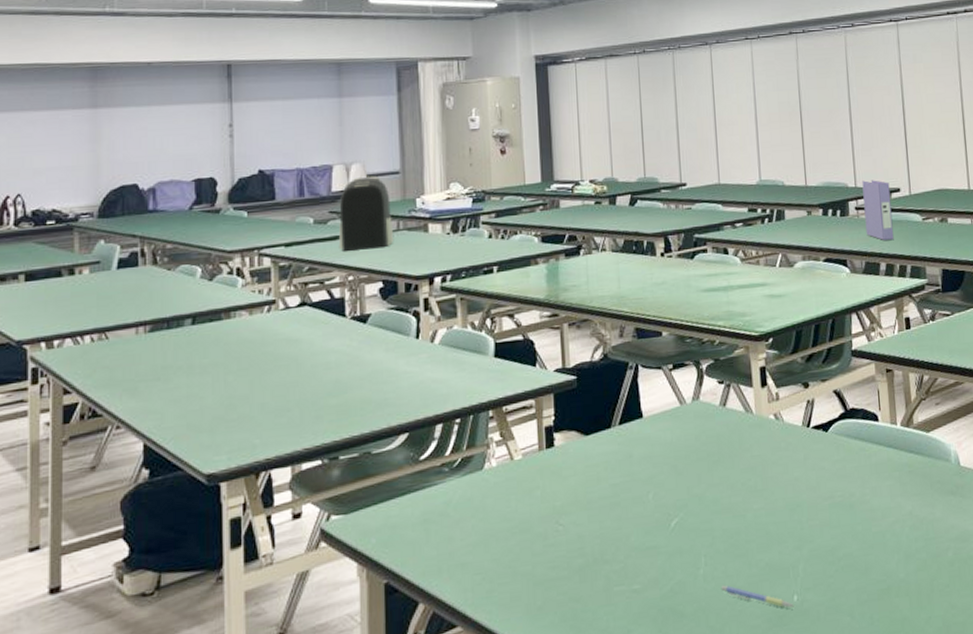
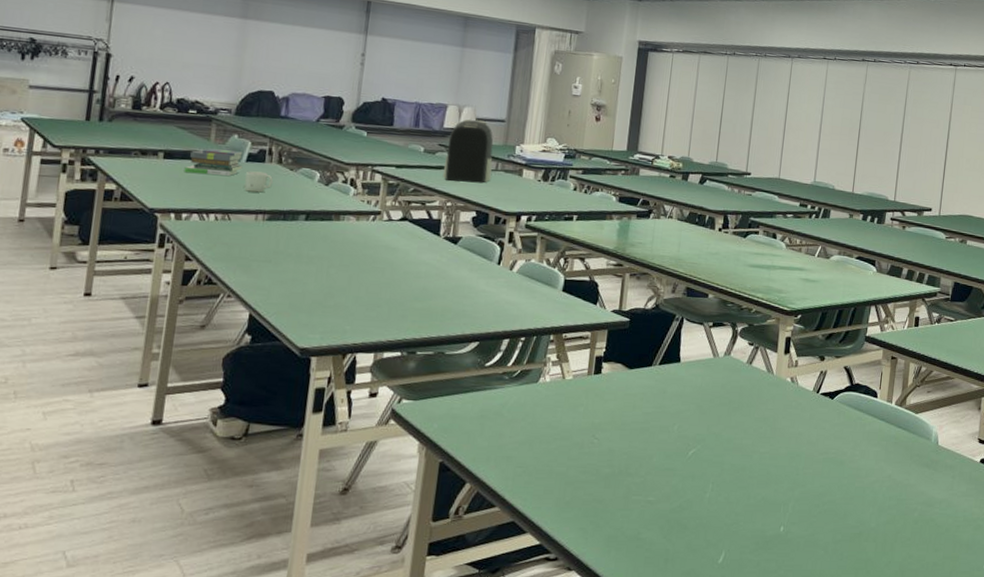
books: none [49,258,114,294] -> present [184,148,243,177]
mug: none [119,277,149,303] -> present [244,171,273,193]
pen: present [720,585,794,608] -> none [721,509,780,536]
binder: present [862,180,894,240] -> none [896,197,924,250]

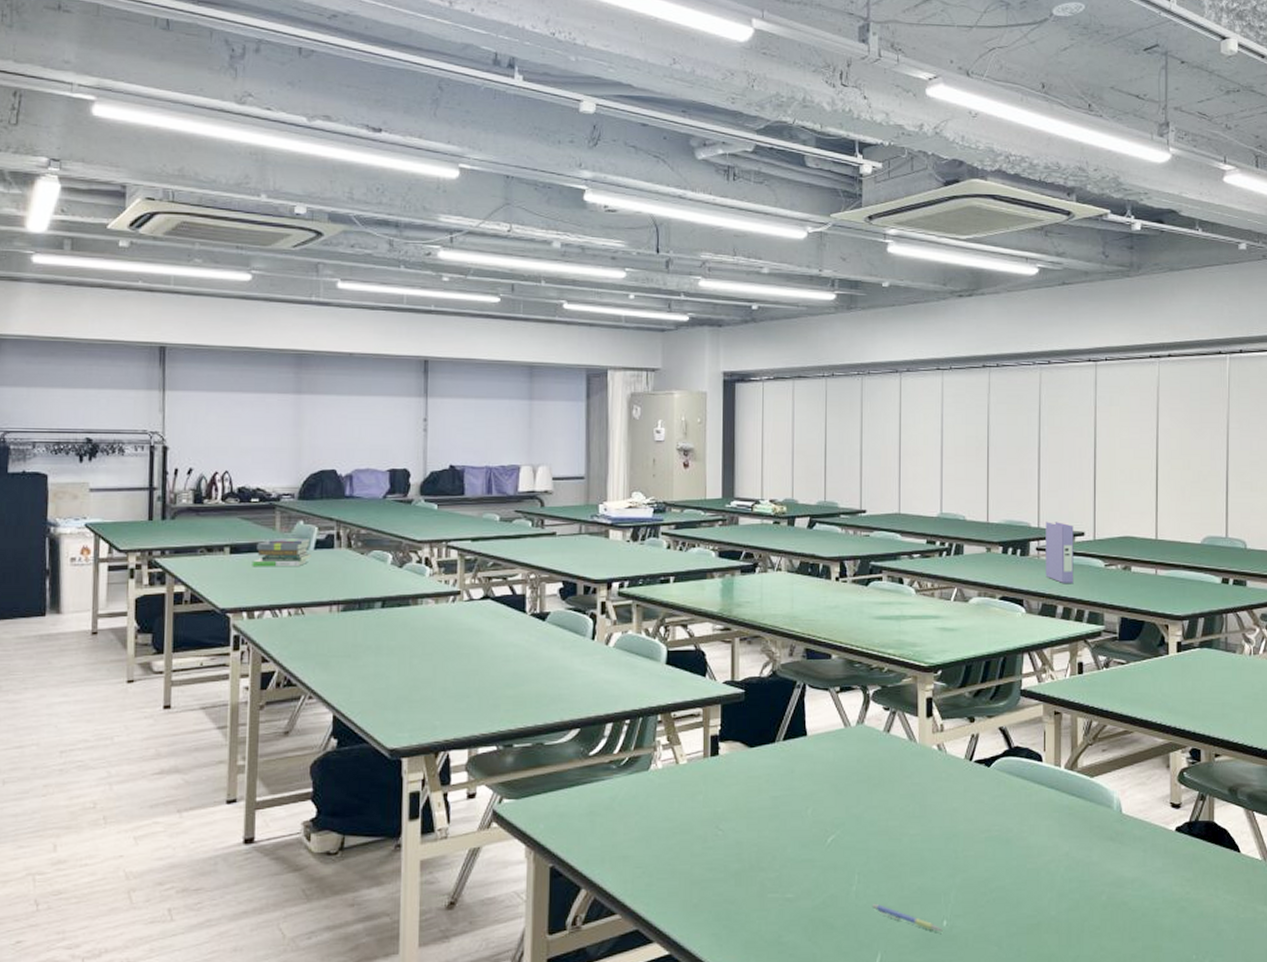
mug: present [244,171,273,193] -> none [315,559,344,582]
backpack: present [442,117,494,183] -> none [522,477,576,550]
pen: none [721,509,780,536] -> present [872,903,943,932]
binder: none [896,197,924,250] -> present [1045,522,1074,583]

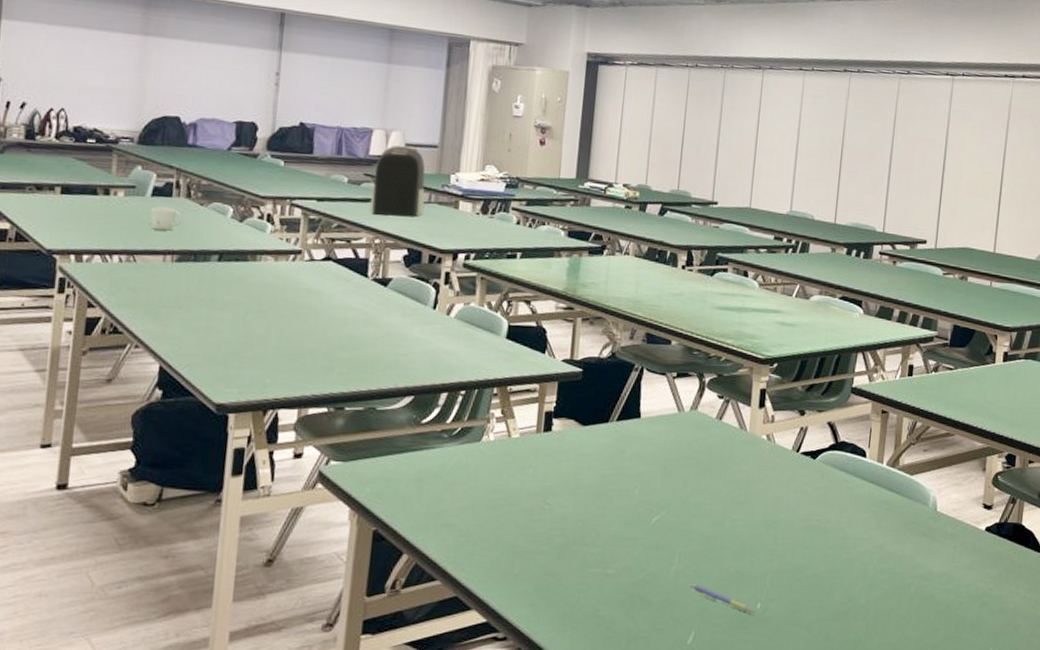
books: present [252,539,312,567] -> none [83,182,148,213]
mug: none [315,559,344,582] -> present [150,206,181,231]
backpack: none [522,477,576,550] -> present [369,143,426,218]
binder: present [1045,522,1074,583] -> none [886,227,917,289]

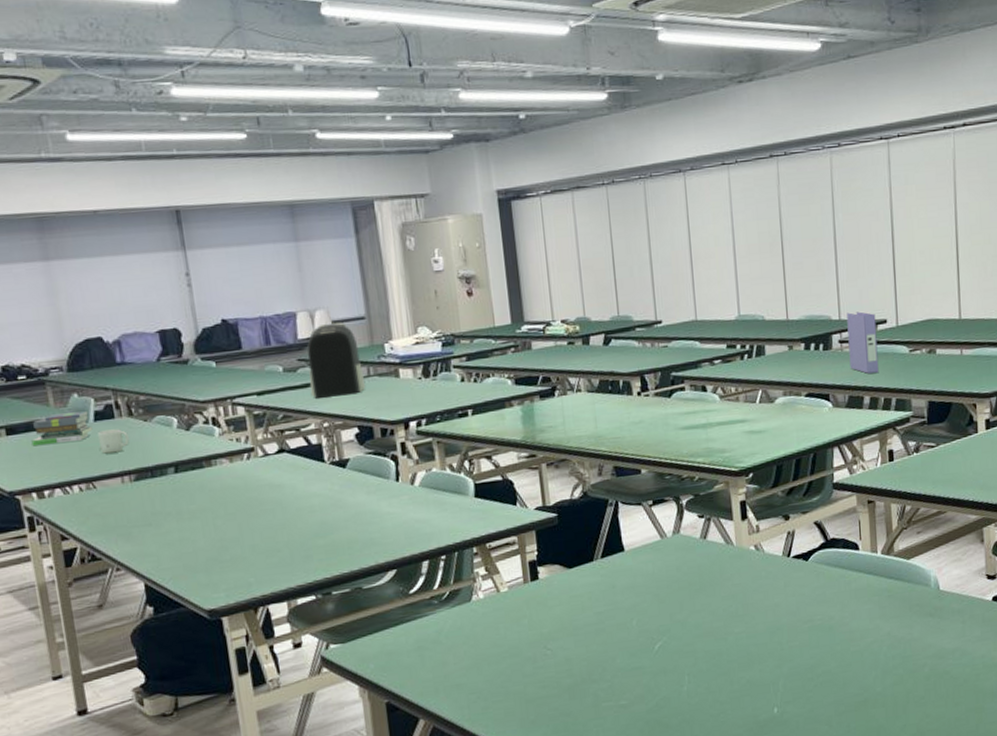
books: none [83,182,148,213] -> present [31,411,93,447]
pen: present [689,583,756,614] -> none [704,700,774,719]
binder: none [886,227,917,289] -> present [846,311,879,374]

